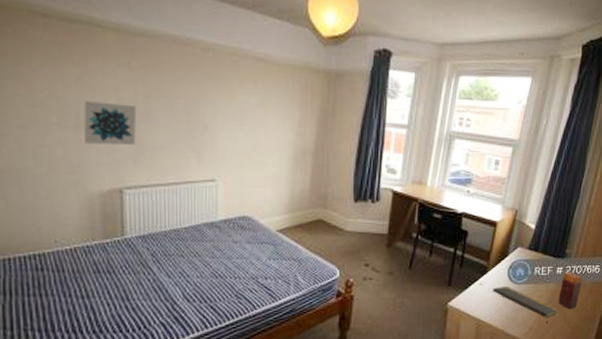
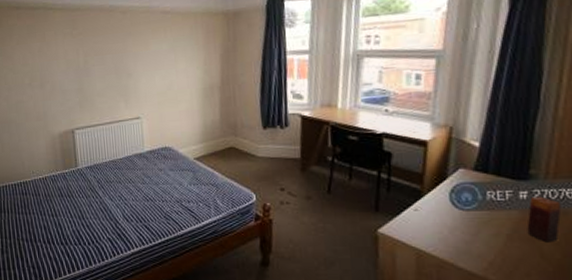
wall art: present [84,101,136,145] -> none [44,64,81,97]
notepad: present [492,285,559,323] -> none [431,212,530,258]

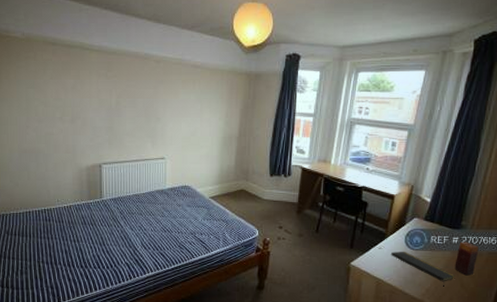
notepad: none [431,212,530,258] -> present [390,251,455,287]

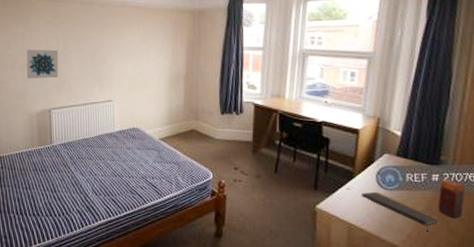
wall art: none [77,102,110,132] -> present [26,49,59,79]

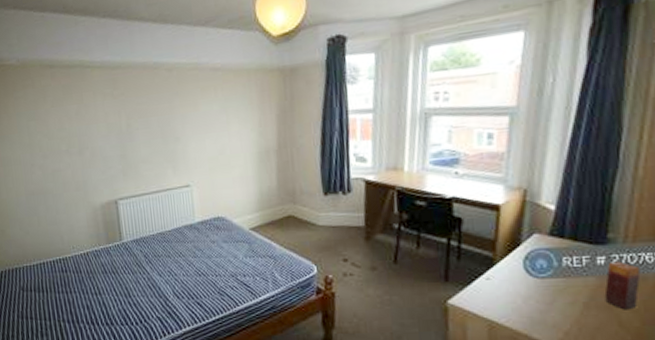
wall art: present [26,49,59,79] -> none [83,127,124,165]
notepad: present [360,191,440,232] -> none [504,280,608,327]

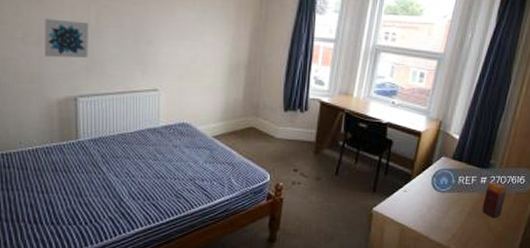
wall art: none [83,127,124,165] -> present [44,19,89,57]

